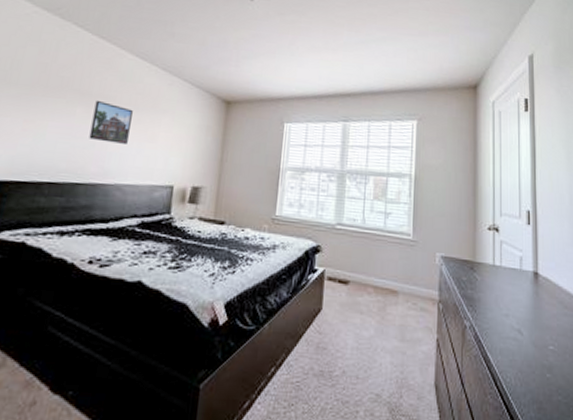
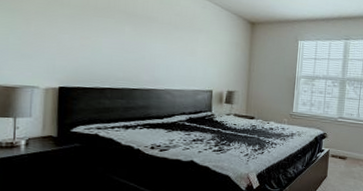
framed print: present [89,100,133,144] -> none [139,20,174,57]

